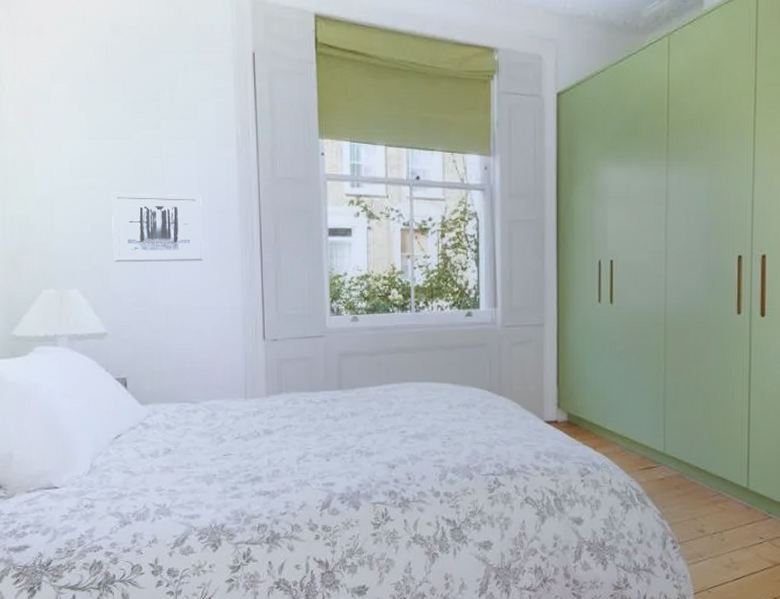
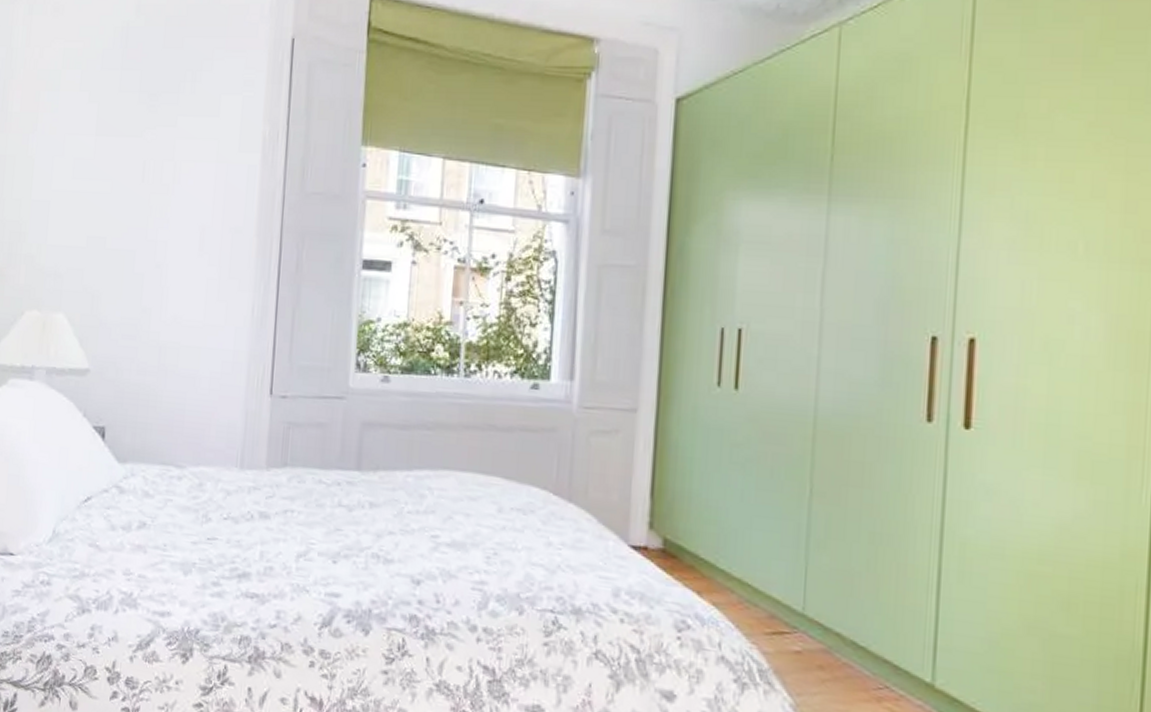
wall art: present [111,192,204,262] -> none [107,199,215,291]

